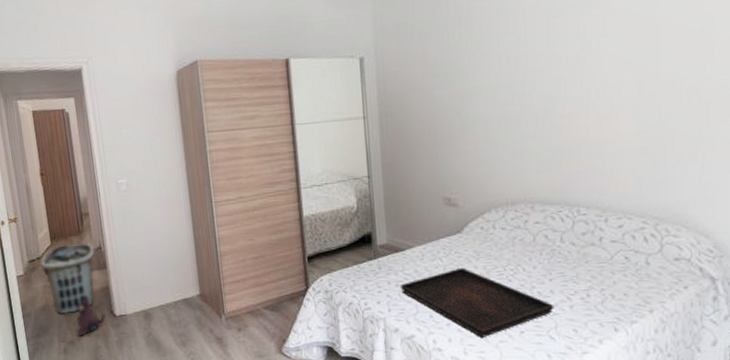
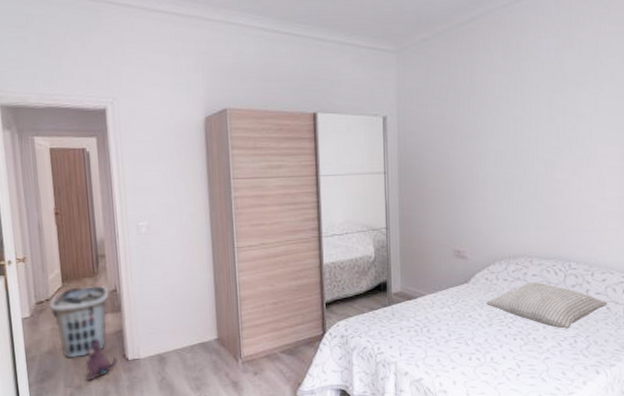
serving tray: present [400,267,554,337] -> none [411,315,547,380]
pillow: none [482,230,627,282] -> present [486,282,608,329]

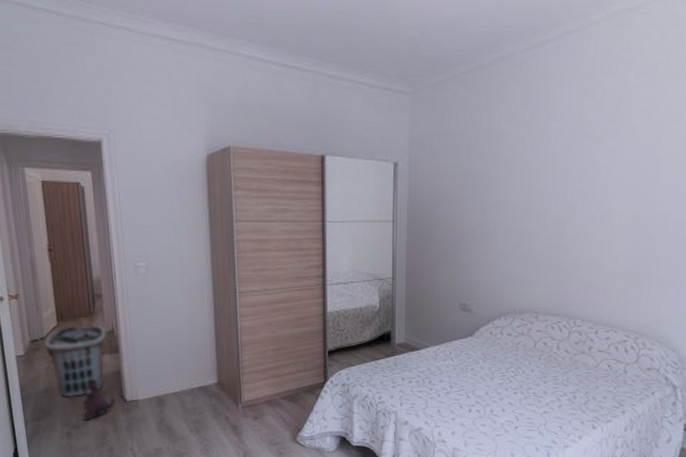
pillow: present [486,282,608,329] -> none [489,338,610,385]

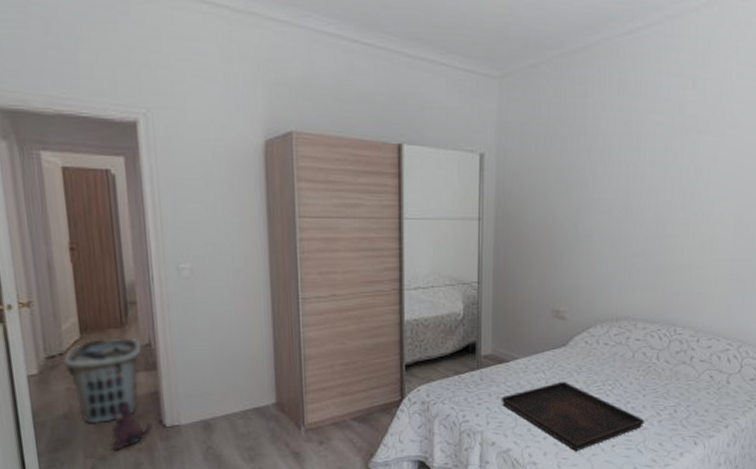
serving tray: none [413,368,546,431] -> present [501,381,645,451]

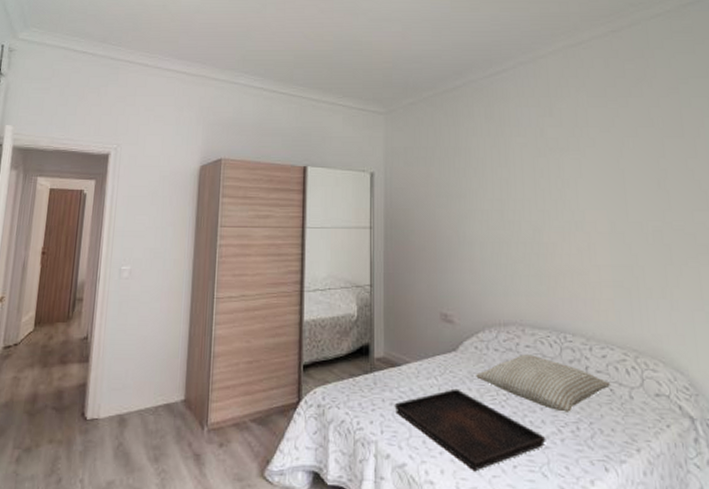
clothes hamper: present [62,338,142,424] -> none [16,331,80,414]
plush toy: present [111,401,152,451] -> none [37,392,75,442]
pillow: none [584,347,712,398] -> present [476,354,611,412]

